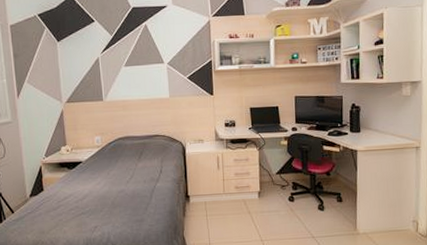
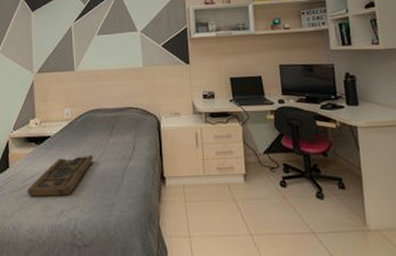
decorative tray: none [62,177,123,215] -> present [27,154,93,197]

